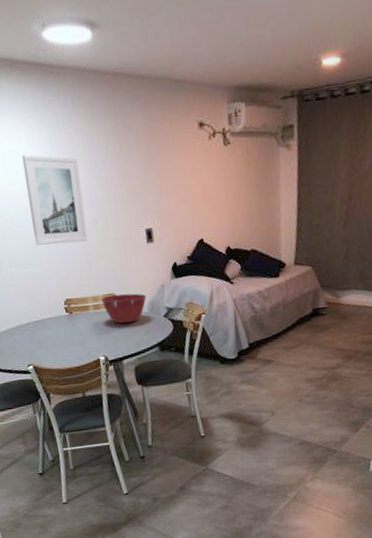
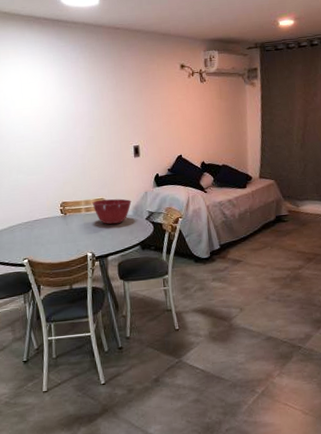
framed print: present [22,155,88,245] -> none [36,86,85,157]

